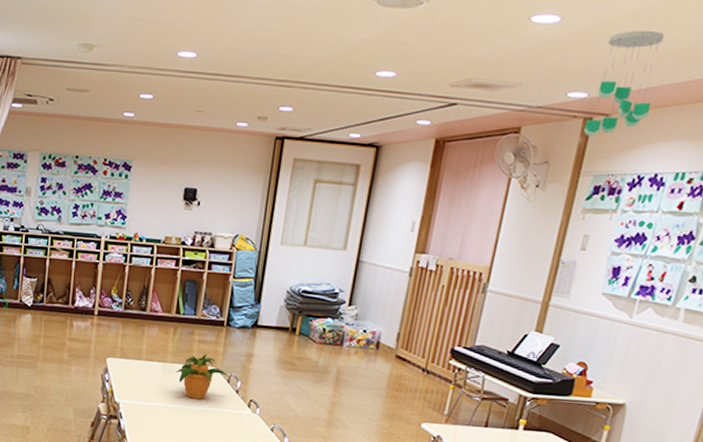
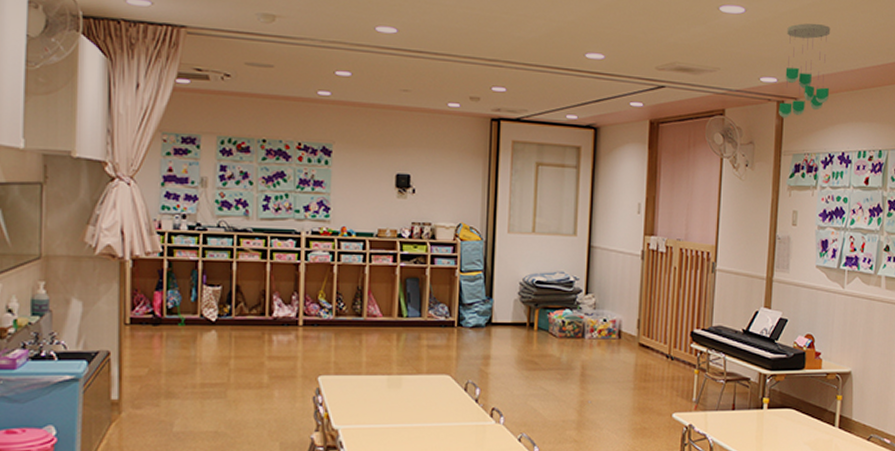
potted plant: present [175,354,228,399] -> none [403,361,465,414]

